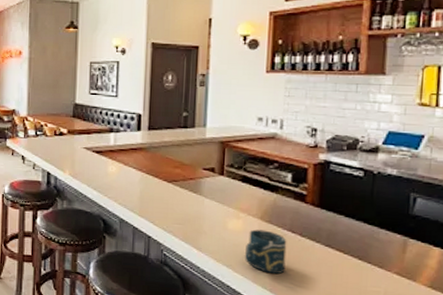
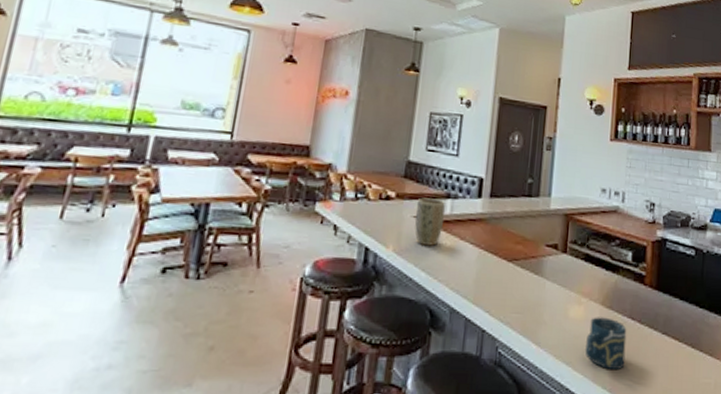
plant pot: none [84,132,109,171] -> present [414,197,445,246]

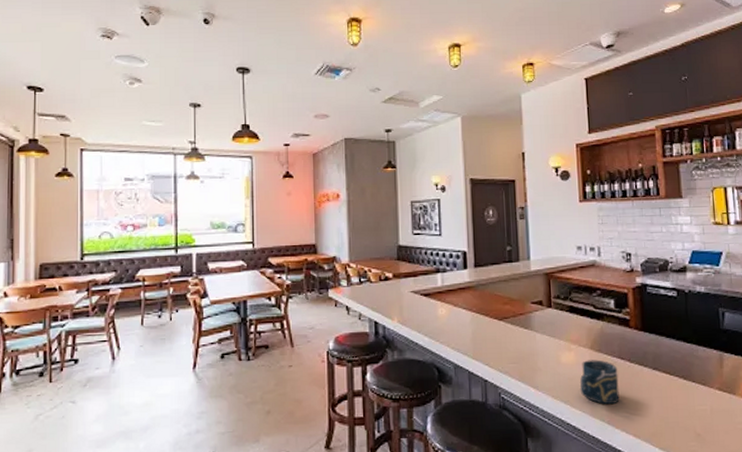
plant pot: present [414,197,445,246] -> none [411,274,437,315]

